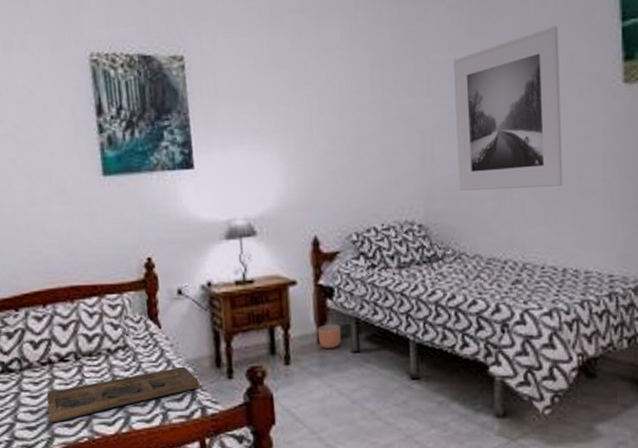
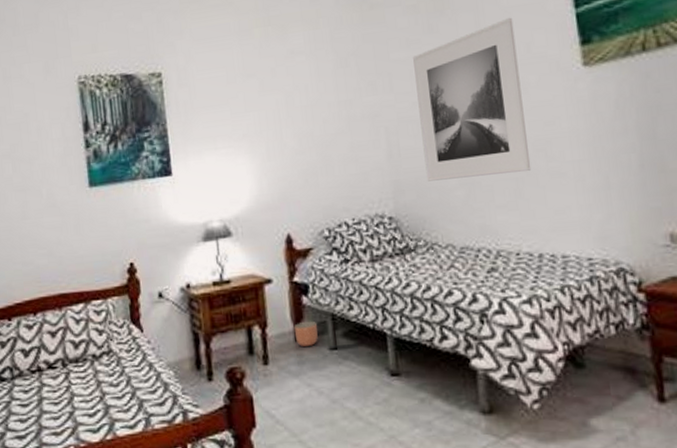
decorative tray: present [47,366,199,423] -> none [36,370,180,432]

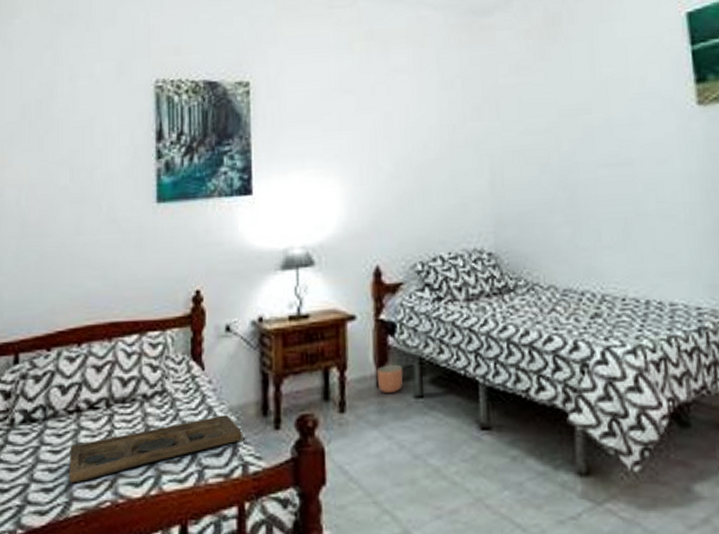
decorative tray: none [36,370,180,432] -> present [68,414,242,484]
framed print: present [413,17,532,182] -> none [523,49,641,216]

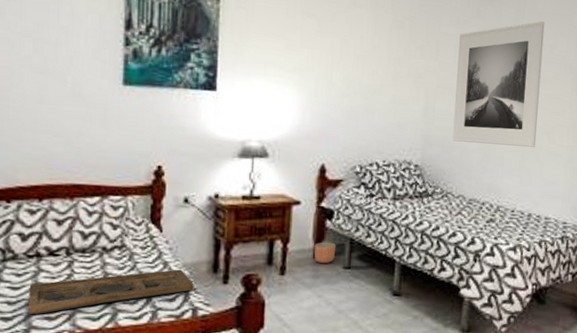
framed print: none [523,49,641,216] -> present [452,21,545,148]

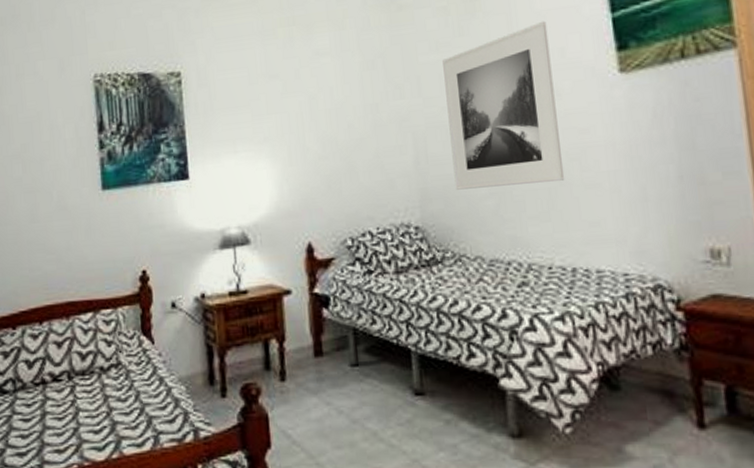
decorative tray: present [27,269,194,315] -> none [38,384,192,448]
planter: present [314,242,335,264] -> none [313,336,339,363]

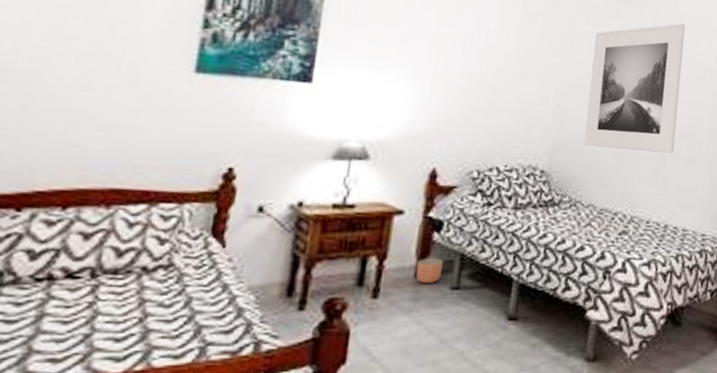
planter: none [313,336,339,363] -> present [416,259,443,284]

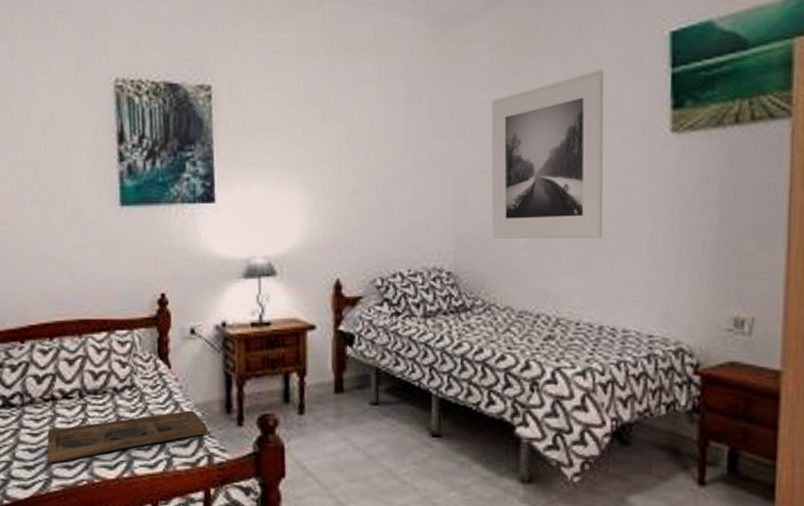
decorative tray: none [23,293,260,357] -> present [47,410,207,463]
planter: present [416,259,443,284] -> none [334,374,359,400]

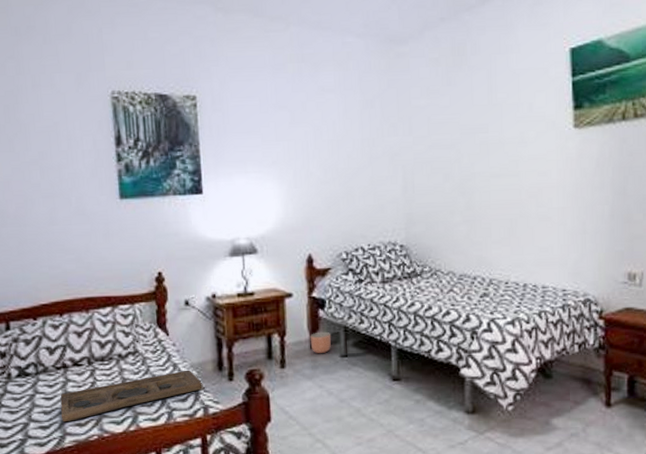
planter: none [334,374,359,400] -> present [310,332,331,354]
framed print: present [492,69,604,239] -> none [432,78,524,216]

